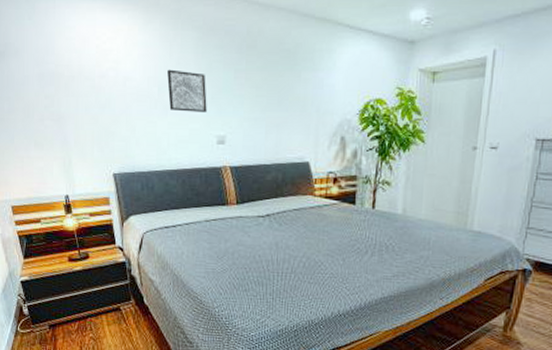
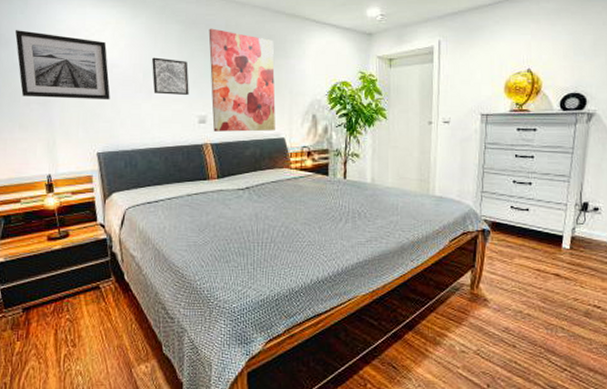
wall art: none [24,38,125,117] -> present [15,30,110,100]
wall art: none [228,35,301,155] -> present [208,28,276,132]

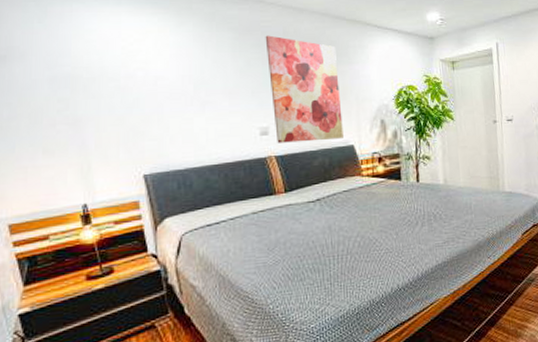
wall art: present [15,30,110,100] -> none [32,41,156,117]
wall art: present [152,57,189,95] -> none [203,67,247,107]

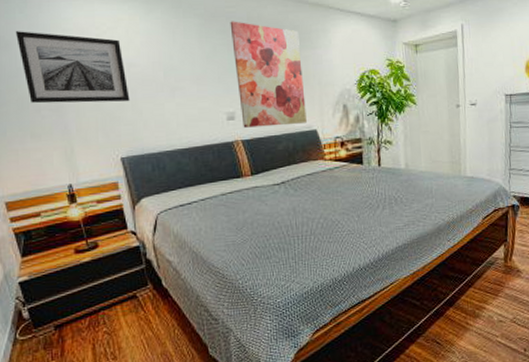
wall art: none [32,41,156,117] -> present [15,31,130,104]

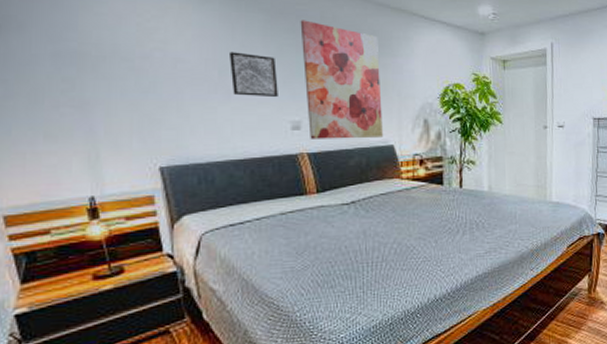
wall art: present [15,31,130,104] -> none [32,11,175,103]
wall art: none [172,54,214,93] -> present [230,52,278,97]

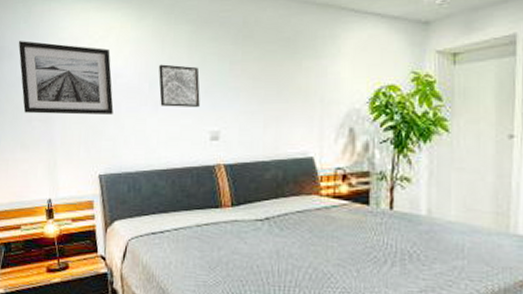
wall art: none [32,11,175,103] -> present [18,41,114,116]
wall art: present [300,20,383,139] -> none [223,27,303,150]

